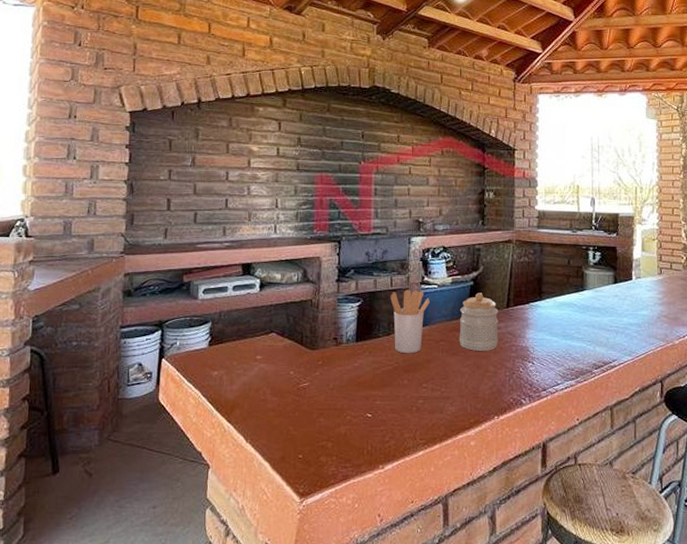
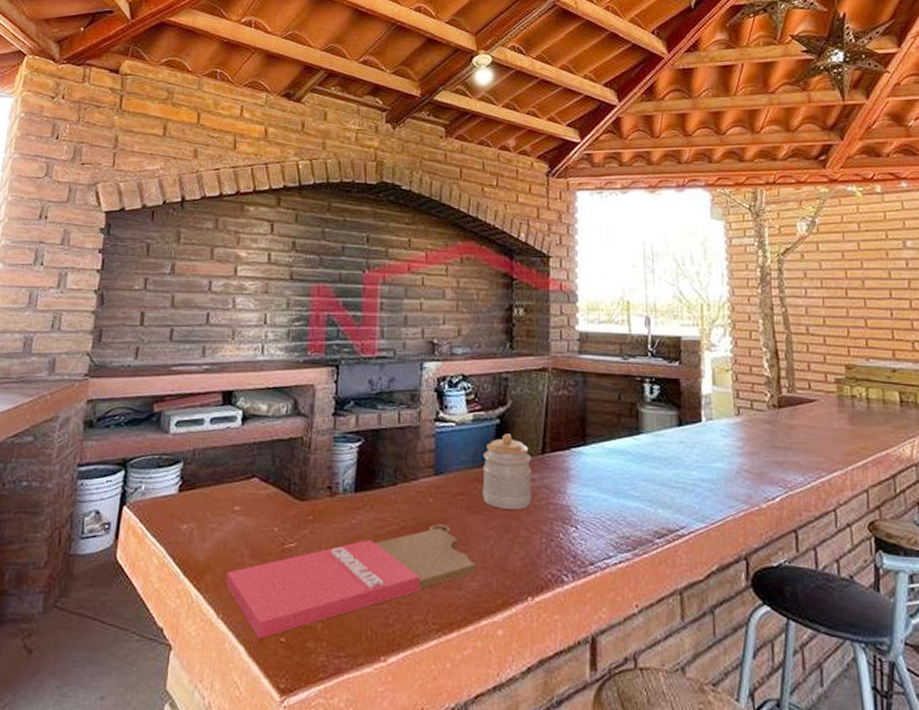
cutting board: none [252,364,455,457] -> present [226,524,477,639]
utensil holder: present [390,290,430,353] -> none [397,428,446,509]

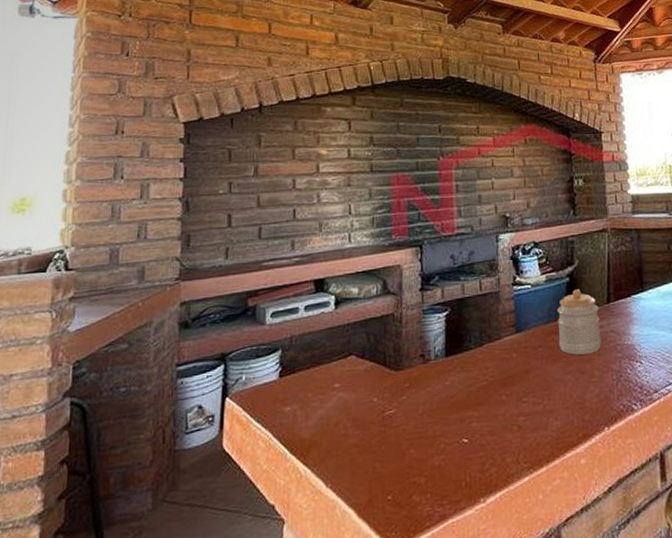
cutting board: present [226,524,477,639] -> none [332,375,559,501]

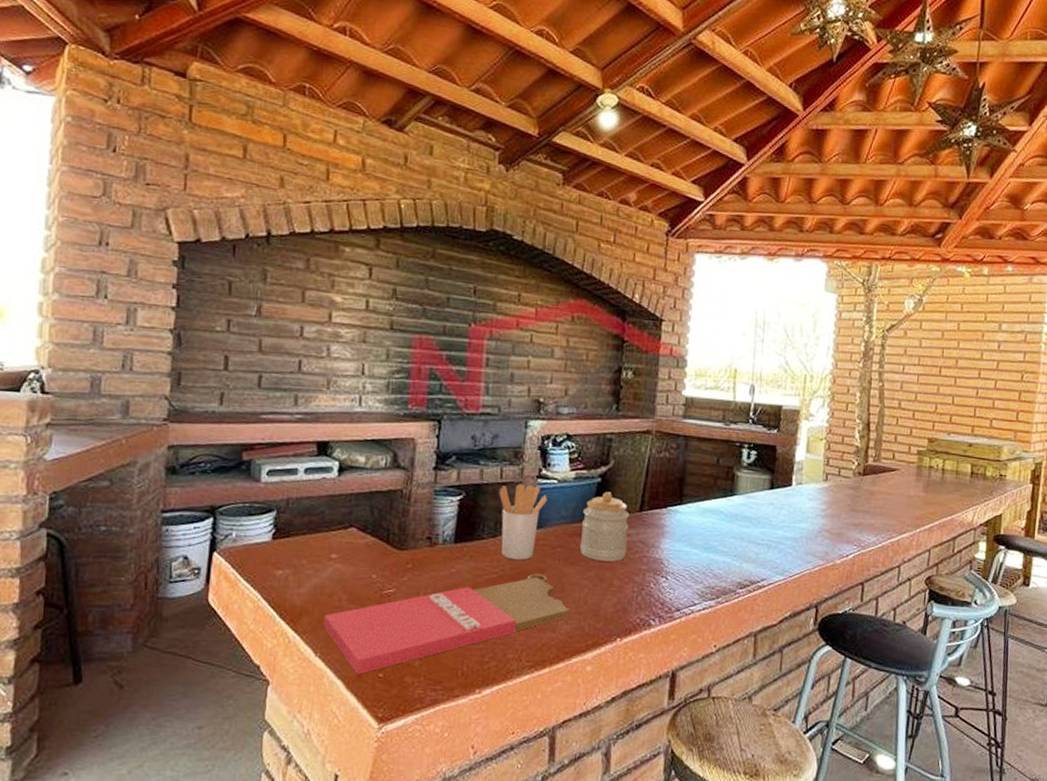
cutting board: none [332,375,559,501] -> present [324,574,571,675]
utensil holder: none [480,292,524,365] -> present [499,484,547,560]

